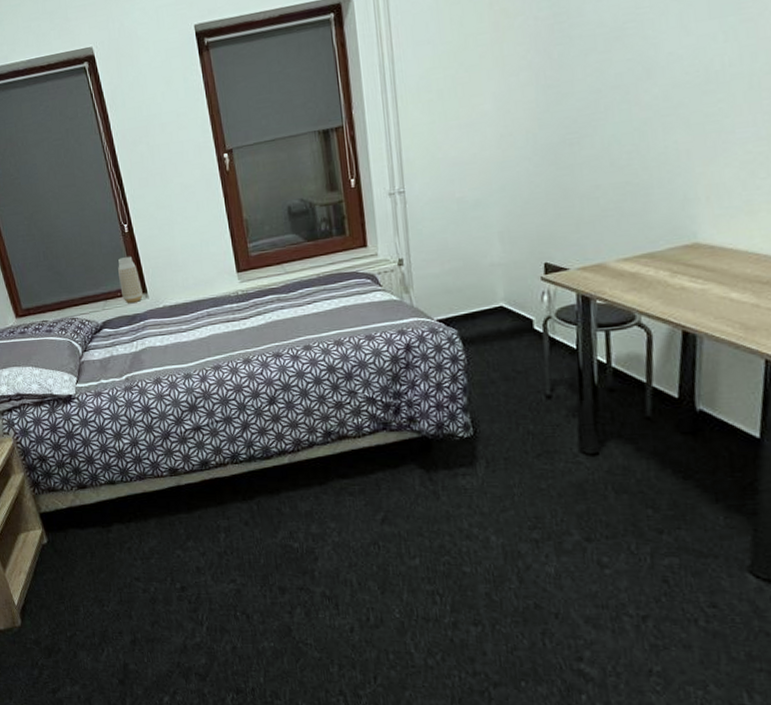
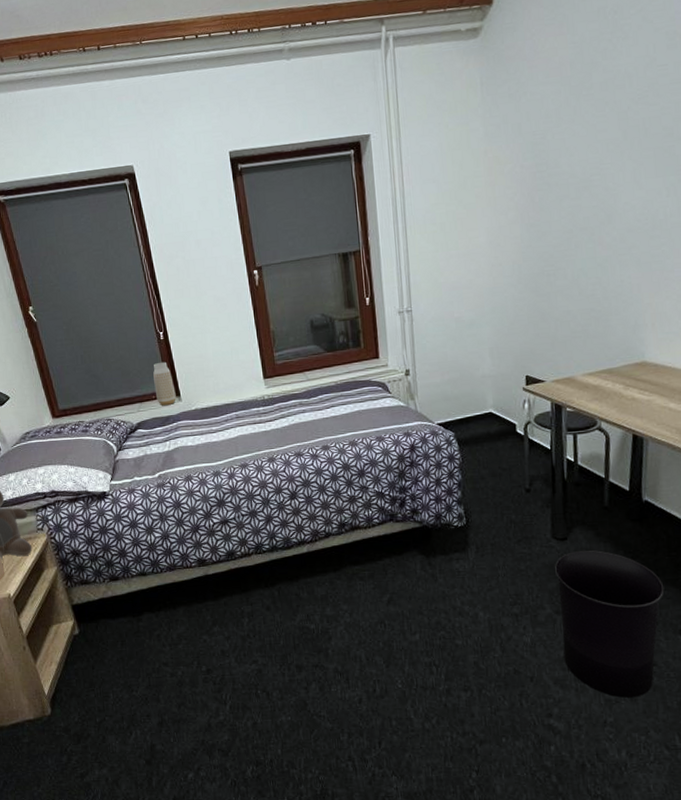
waste bin: none [584,468,726,644] -> present [555,550,664,698]

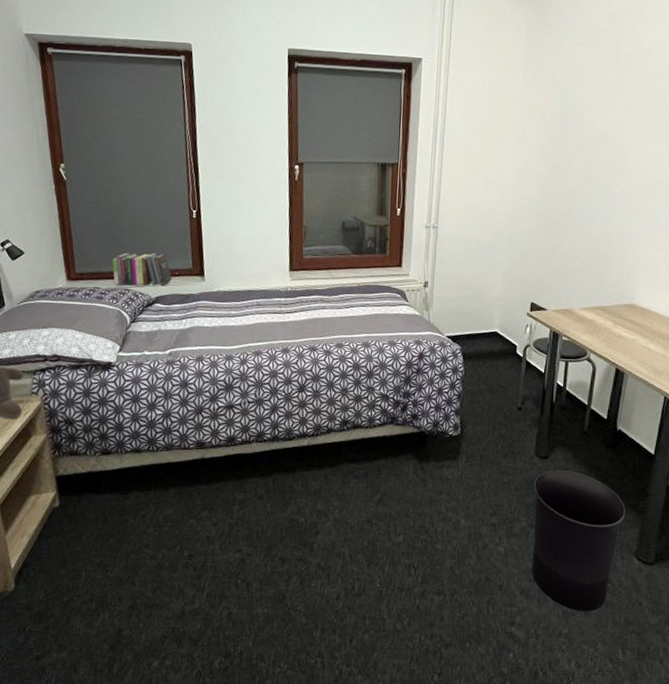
books: none [91,379,150,416] -> present [112,252,172,286]
vase: present [153,361,176,406] -> none [179,239,200,284]

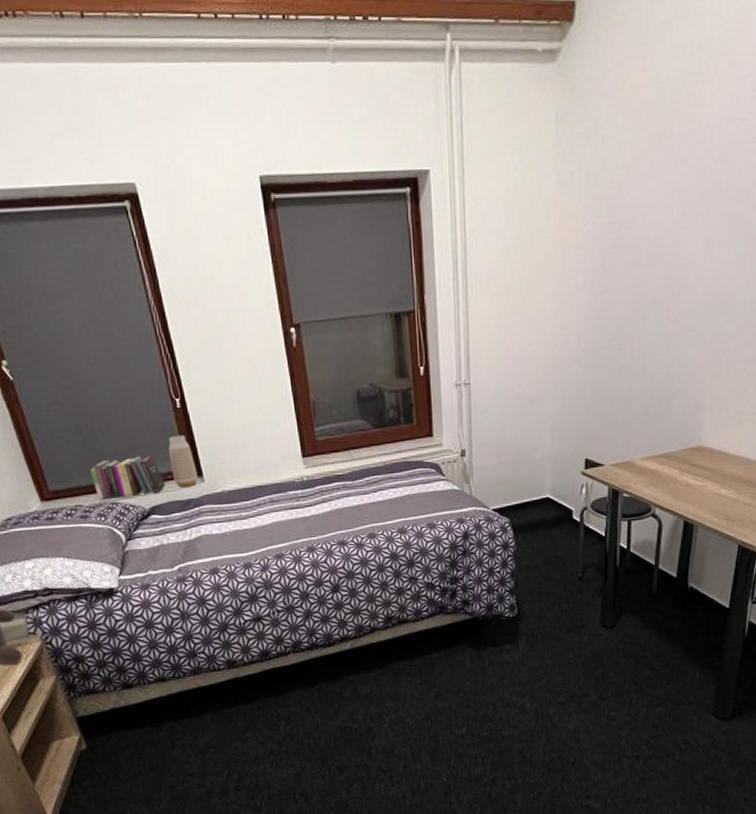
vase: none [179,239,200,284] -> present [168,434,198,488]
waste bin: present [532,470,626,612] -> none [602,637,701,776]

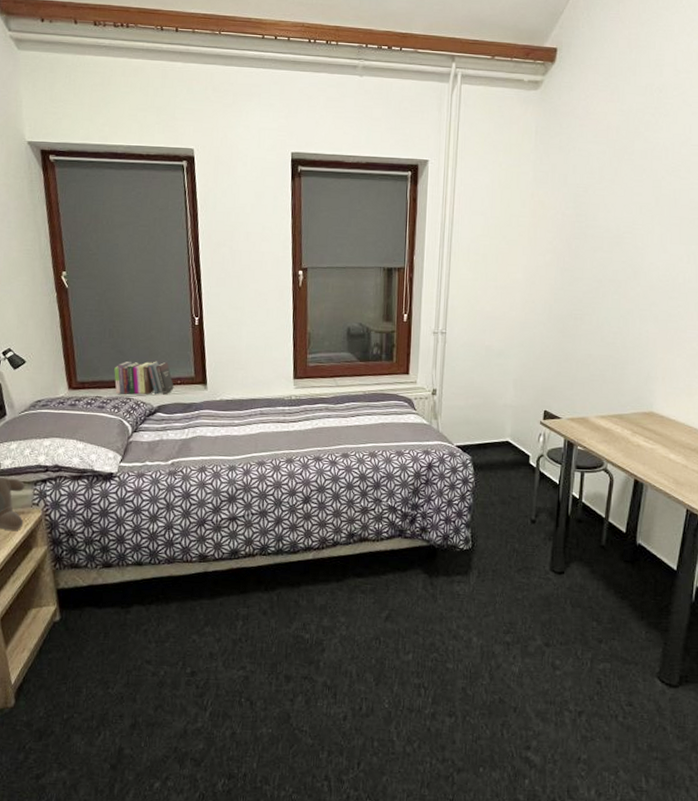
vase: present [168,434,198,488] -> none [181,347,203,393]

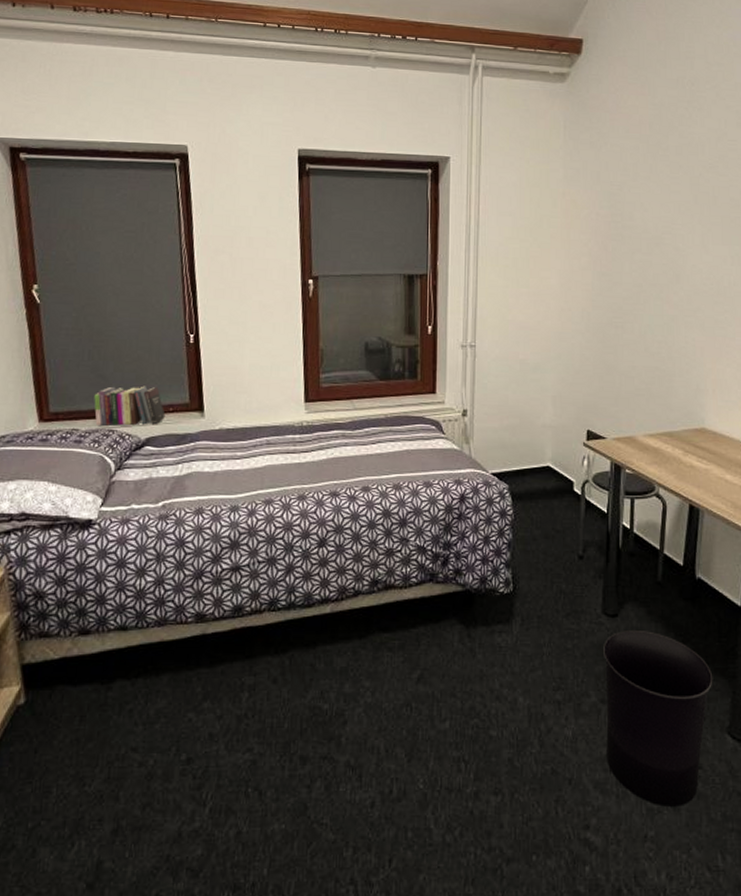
waste bin: none [548,586,647,736] -> present [603,631,713,807]

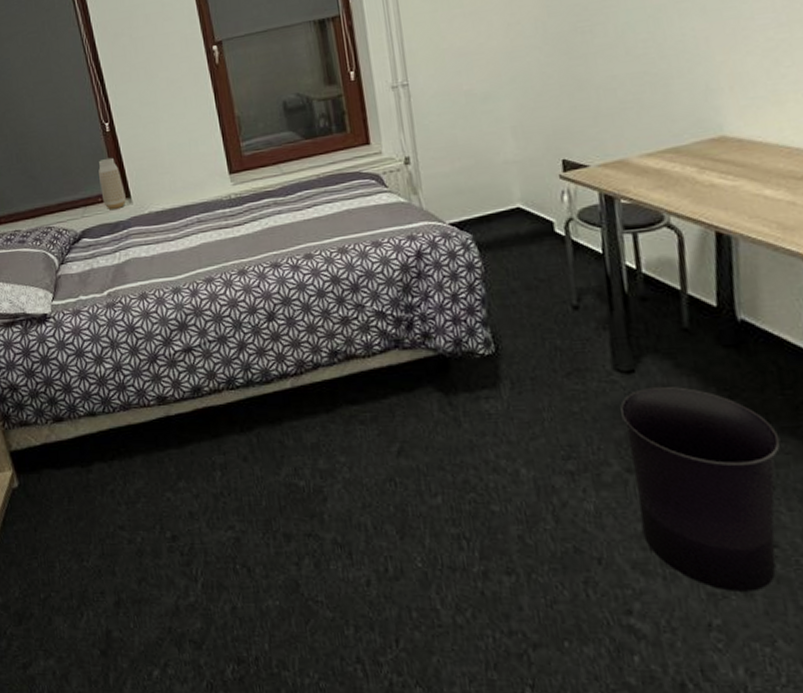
books: present [94,386,166,426] -> none [28,179,96,224]
vase: none [174,369,199,422] -> present [98,157,126,210]

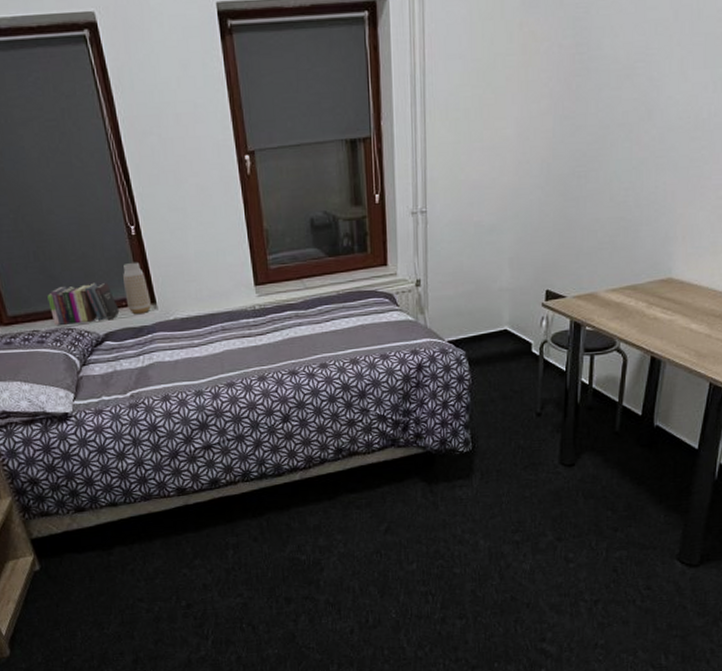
books: none [28,179,96,224] -> present [47,282,120,325]
waste bin: present [620,387,780,592] -> none [560,476,666,621]

